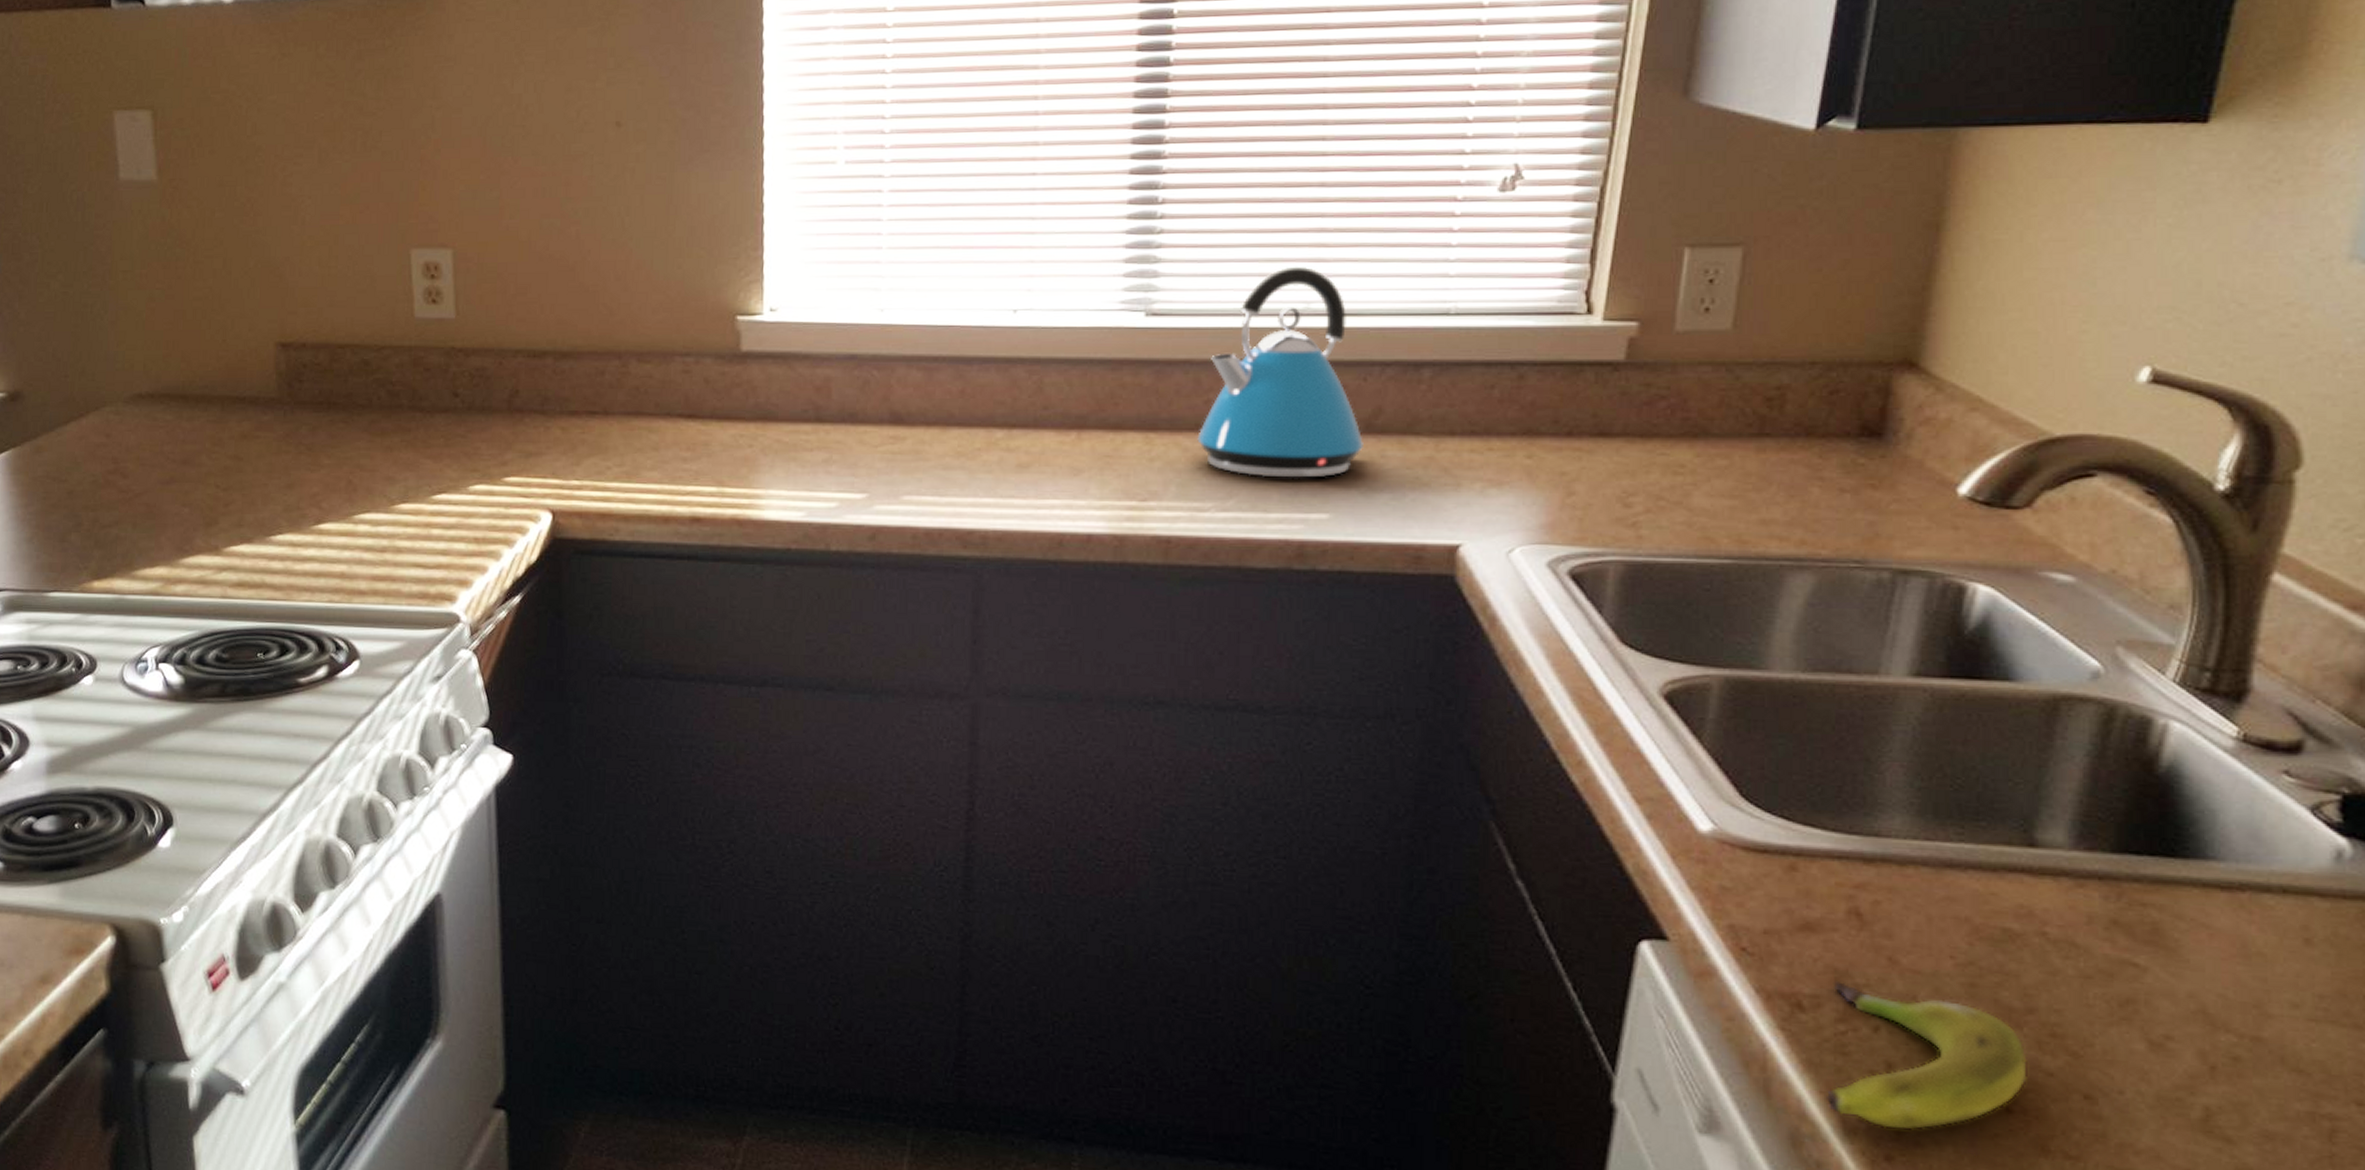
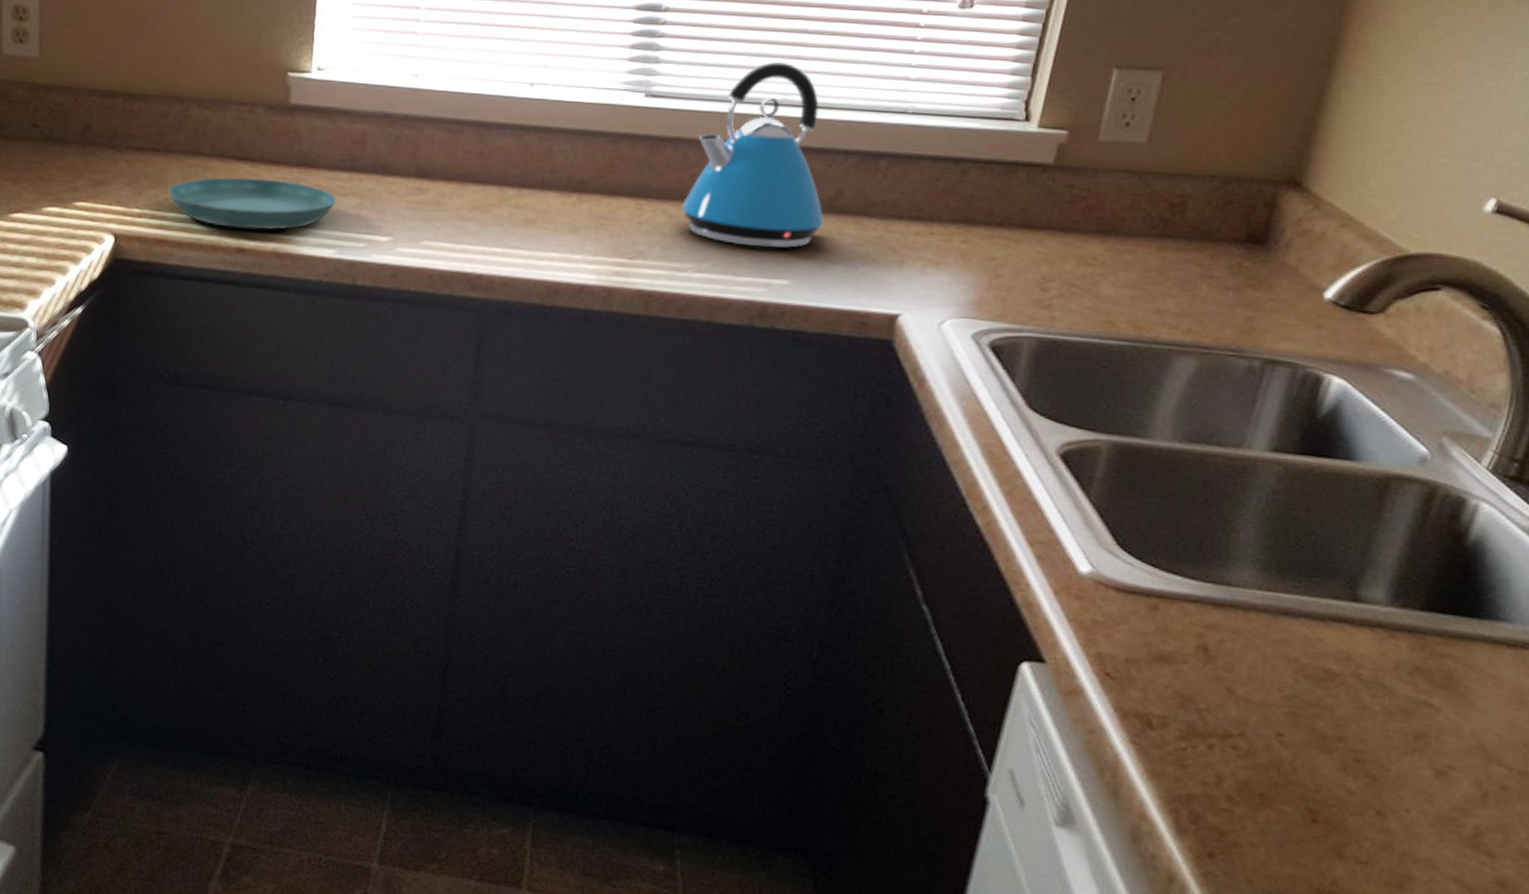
saucer: none [610,437,802,495] -> present [169,177,337,230]
banana: present [1825,981,2027,1130] -> none [1163,705,1334,833]

